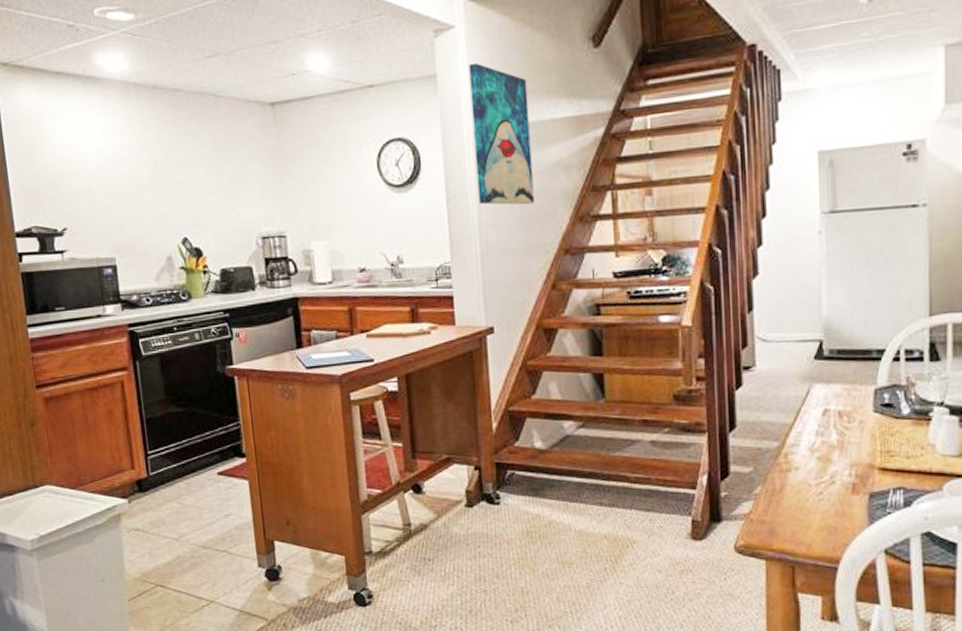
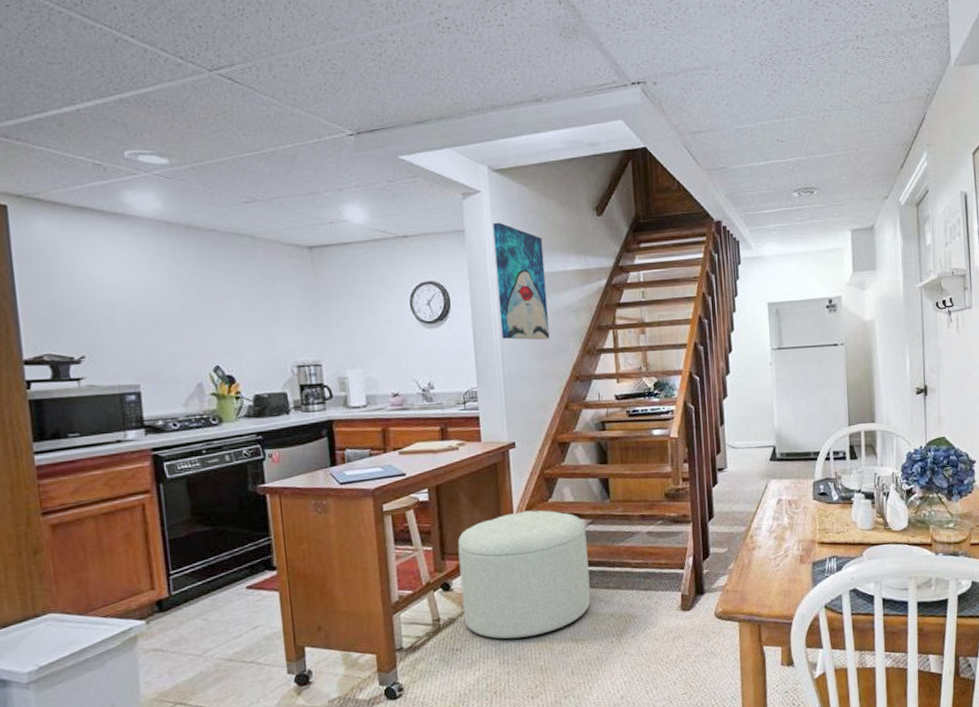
ottoman: none [429,407,581,554] -> present [457,510,591,639]

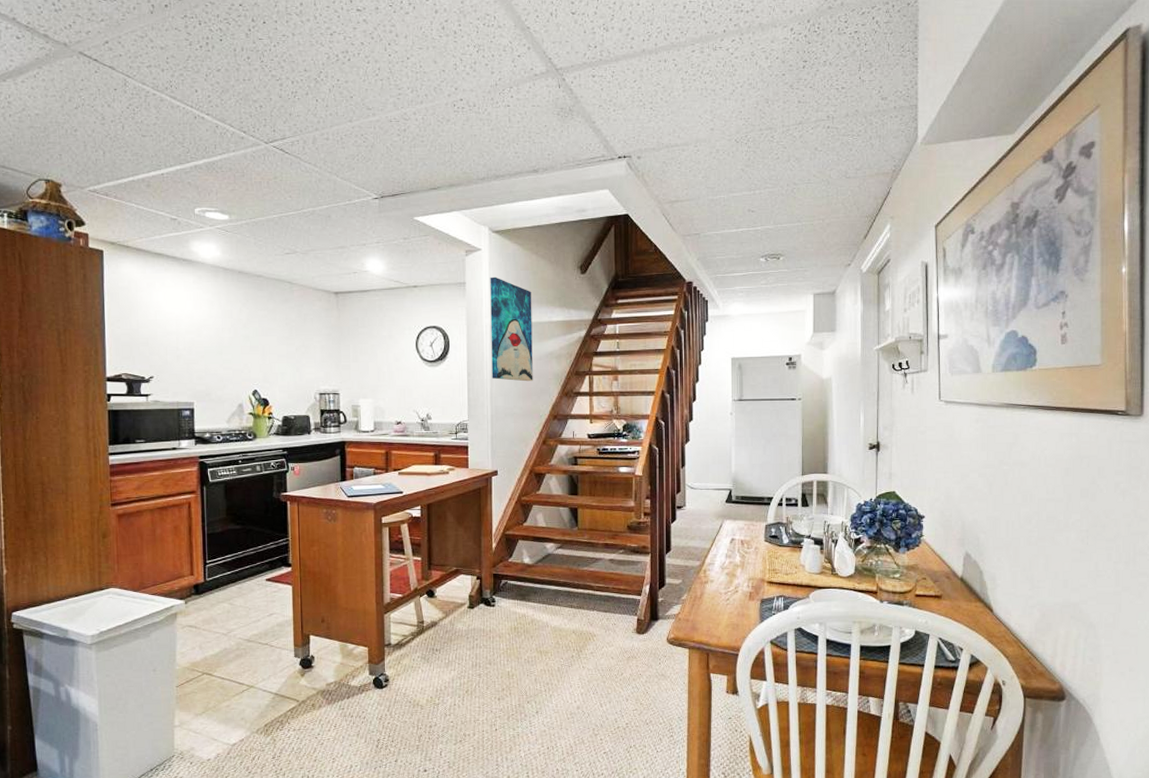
ottoman: present [457,510,591,639] -> none [443,532,556,645]

